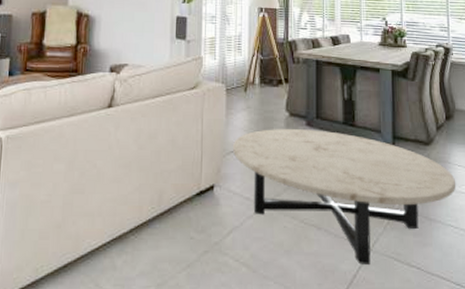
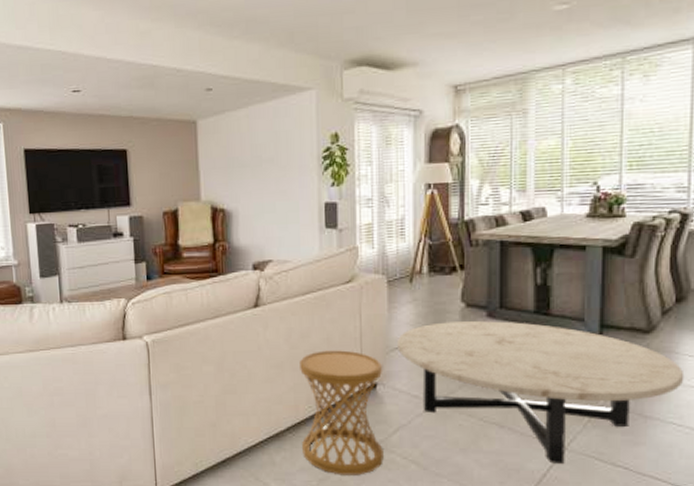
side table: none [143,152,219,280] -> present [300,350,383,475]

